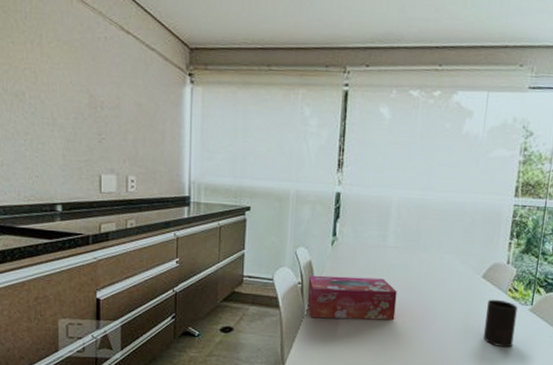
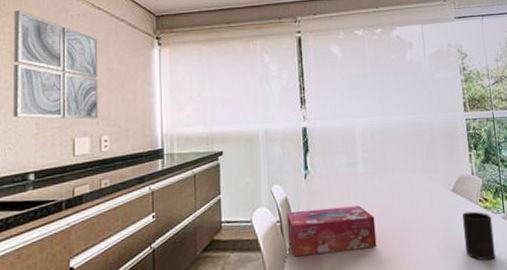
wall art: none [37,24,126,157] -> present [13,9,99,120]

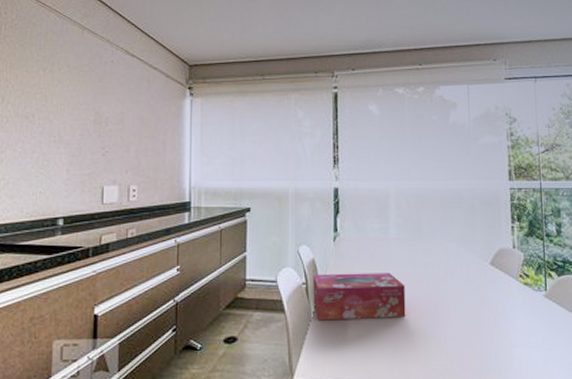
wall art: present [13,9,99,120] -> none [45,54,130,168]
cup: present [462,211,496,261] -> none [500,287,534,340]

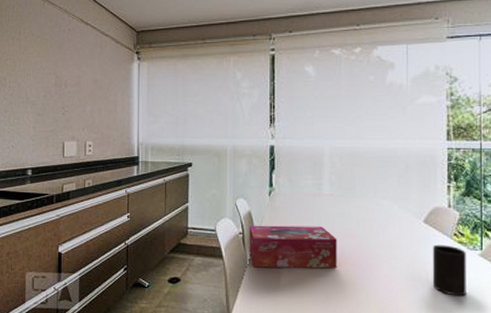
cup: none [500,287,534,340] -> present [432,244,466,297]

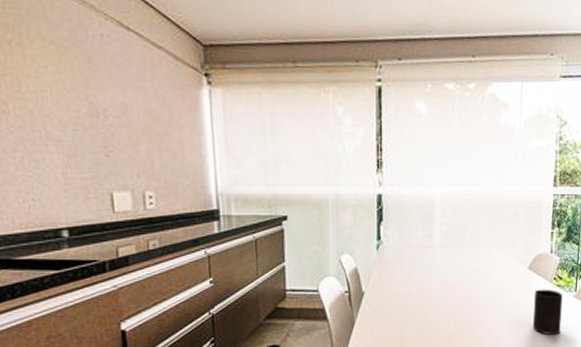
tissue box: present [249,225,337,269] -> none [355,279,447,326]

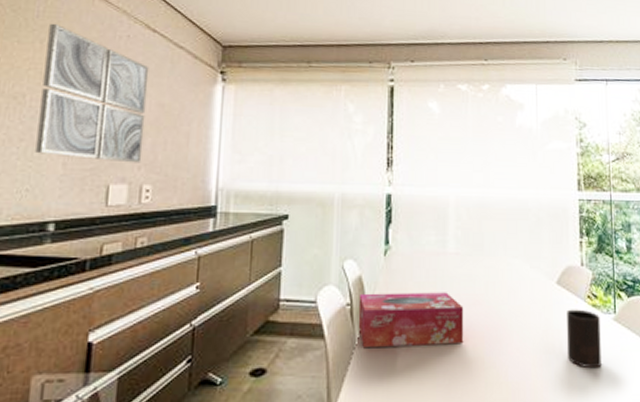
wall art: none [13,21,140,171] -> present [35,23,149,163]
tissue box: none [355,279,447,326] -> present [358,292,464,347]

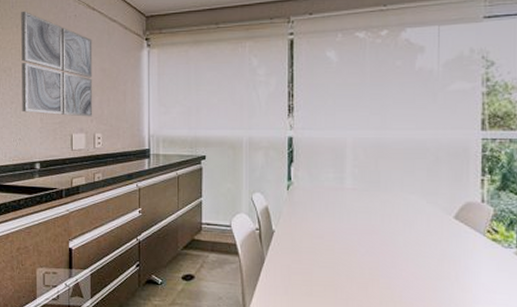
tissue box: present [358,292,464,347] -> none [266,220,360,267]
cup: present [566,309,602,369] -> none [462,242,500,297]

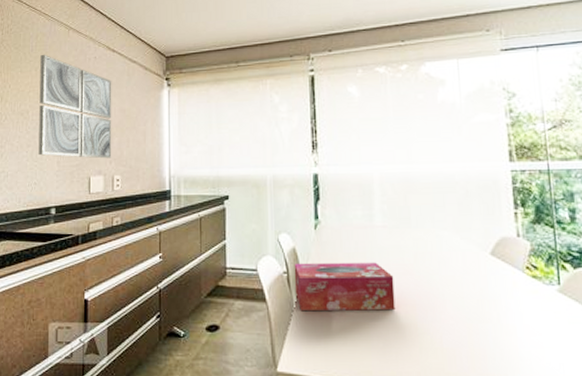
tissue box: none [266,220,360,267] -> present [294,262,396,311]

